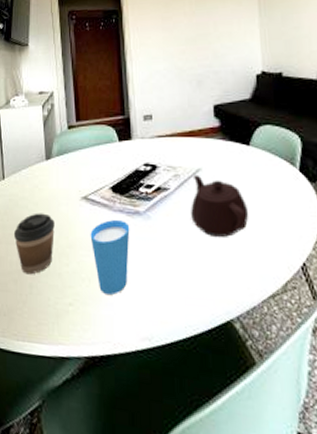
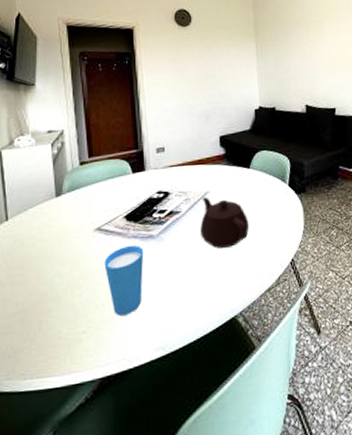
coffee cup: present [13,213,55,275] -> none [19,249,66,312]

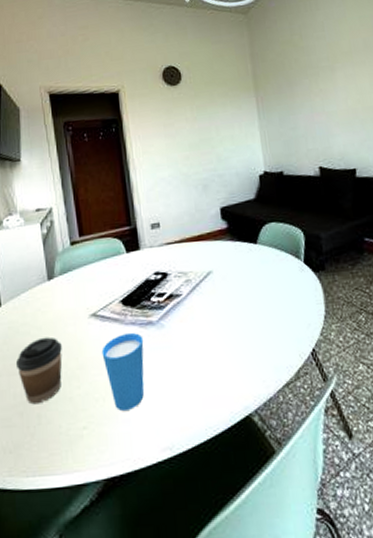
coffee cup: none [19,249,66,312] -> present [15,337,63,405]
teapot: present [200,197,250,249] -> none [204,277,261,337]

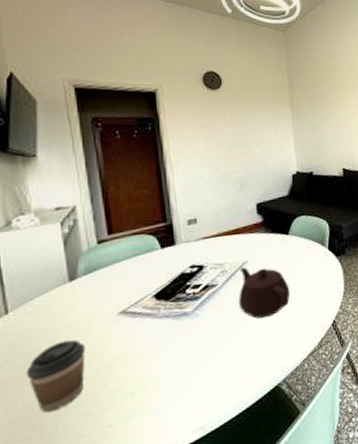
cup: present [101,332,145,411] -> none [131,325,178,402]
teapot: none [204,277,261,337] -> present [238,267,291,319]

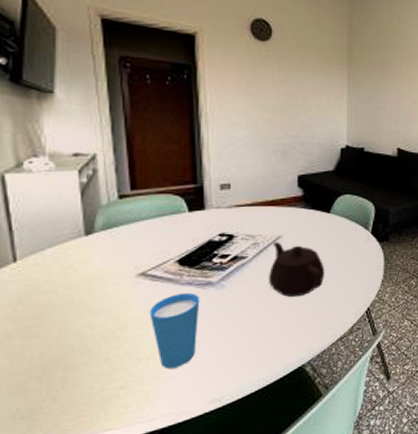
coffee cup: present [25,339,86,413] -> none [34,296,99,368]
cup: none [131,325,178,402] -> present [149,292,200,369]

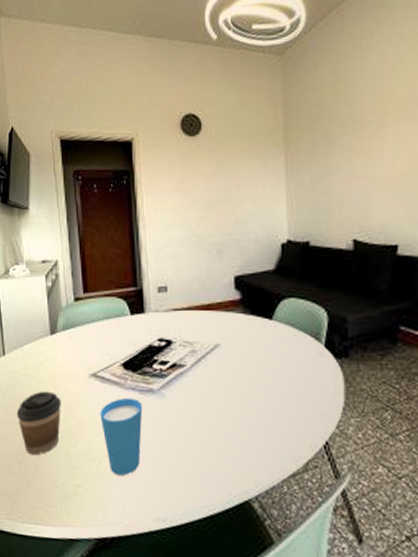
coffee cup: none [34,296,99,368] -> present [16,391,61,456]
teapot: present [269,241,325,298] -> none [208,350,271,417]

